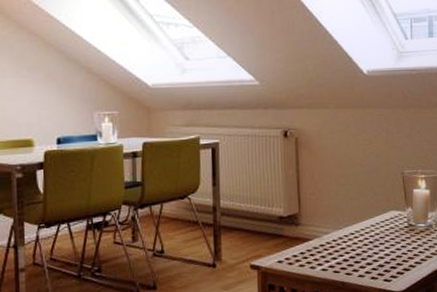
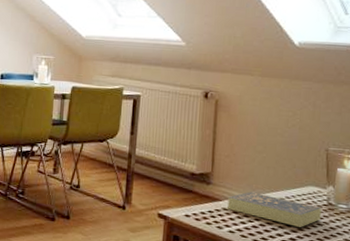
book: none [318,226,404,253] -> present [227,192,321,227]

